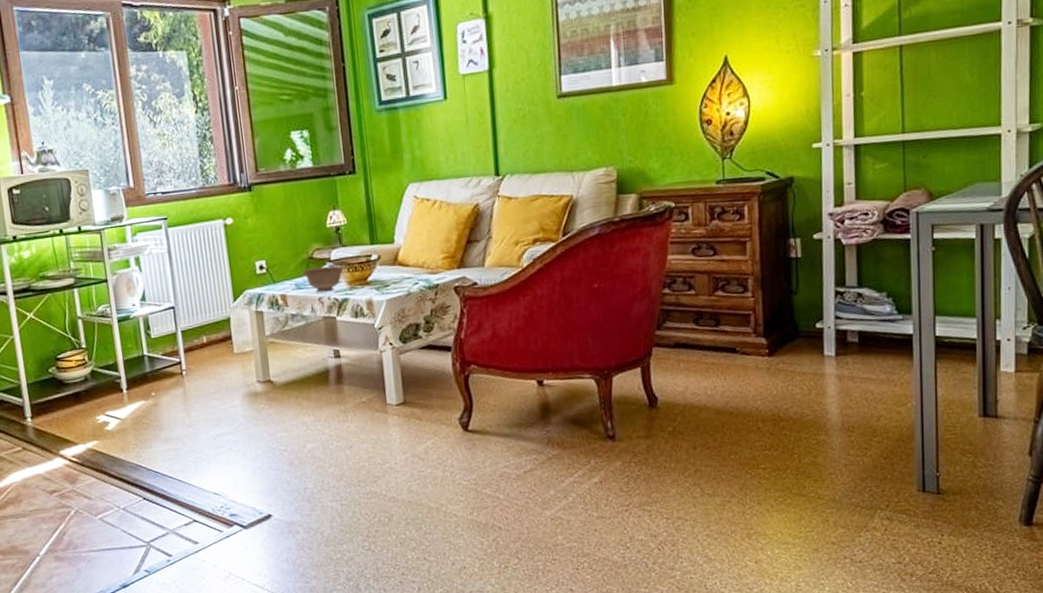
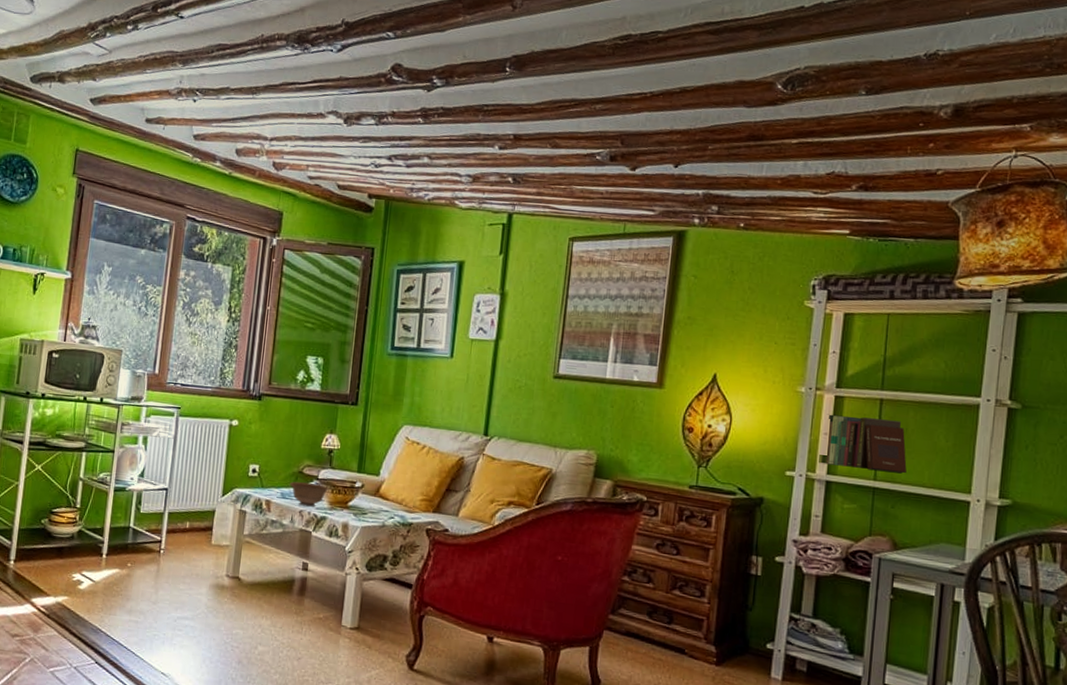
books: none [844,65,934,128] -> present [819,414,907,474]

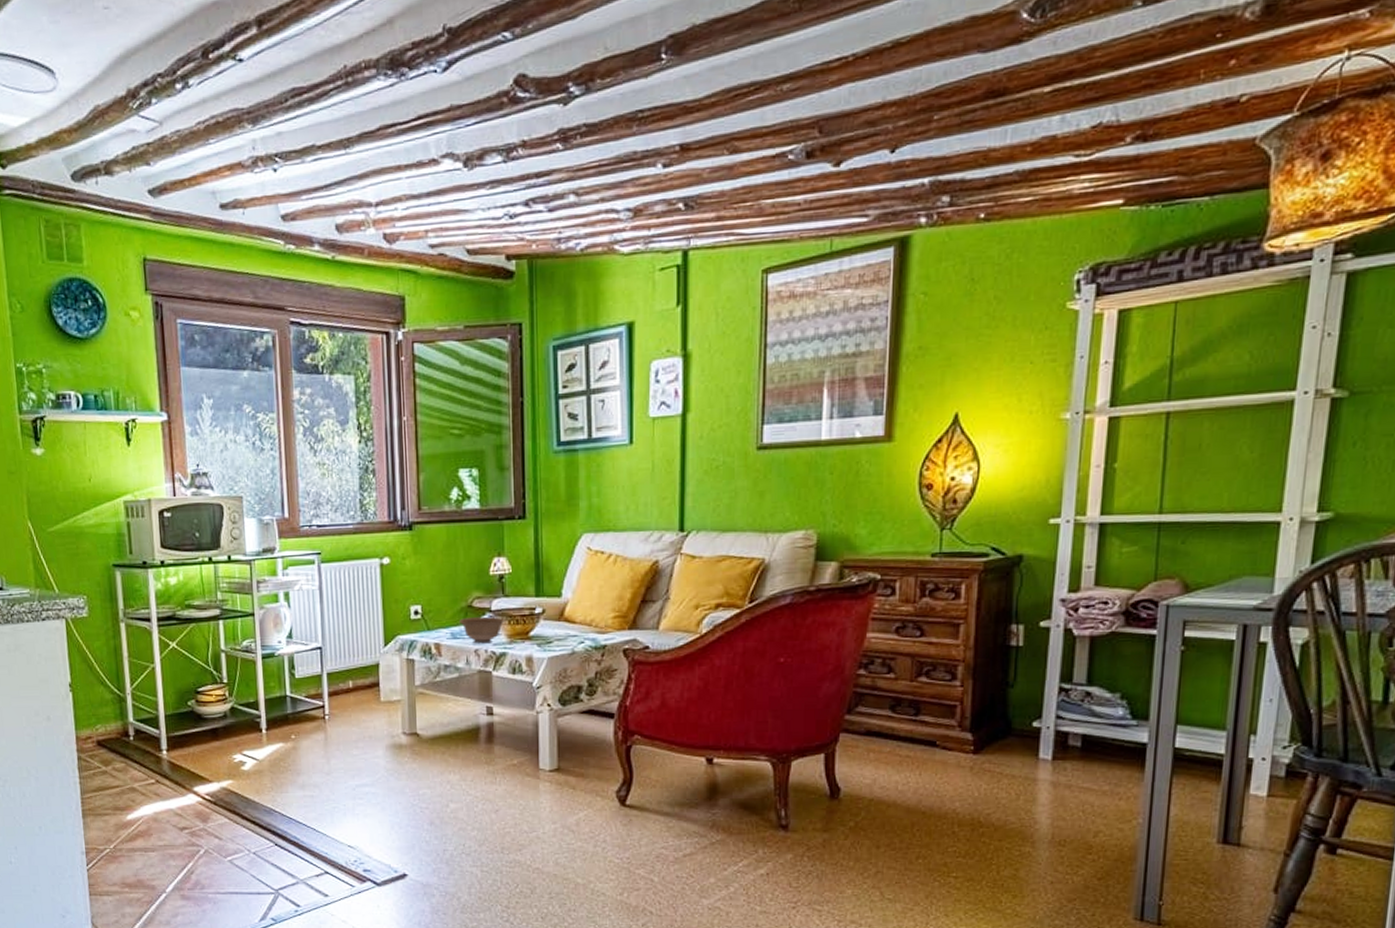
books: present [819,414,907,474] -> none [1090,436,1201,504]

